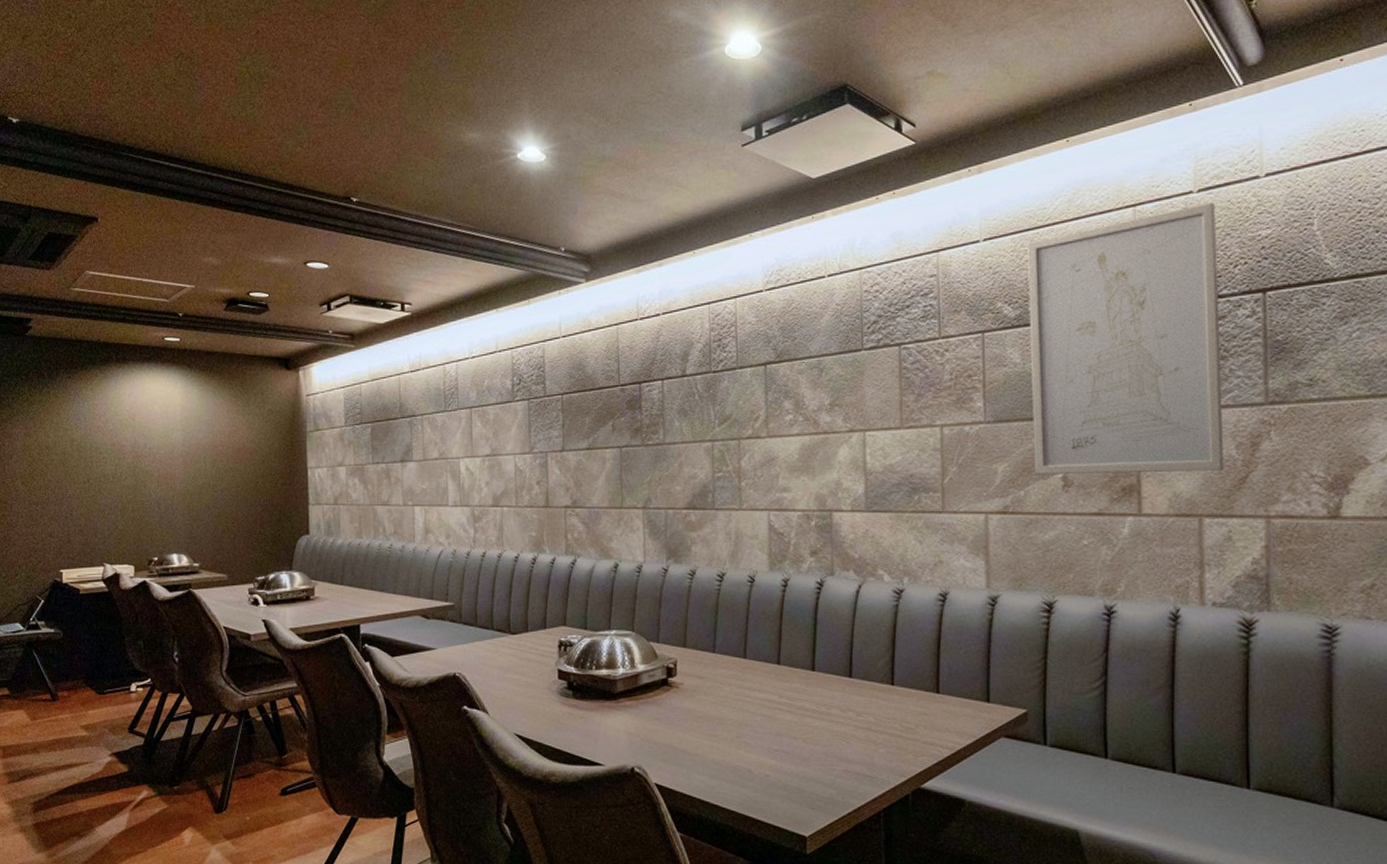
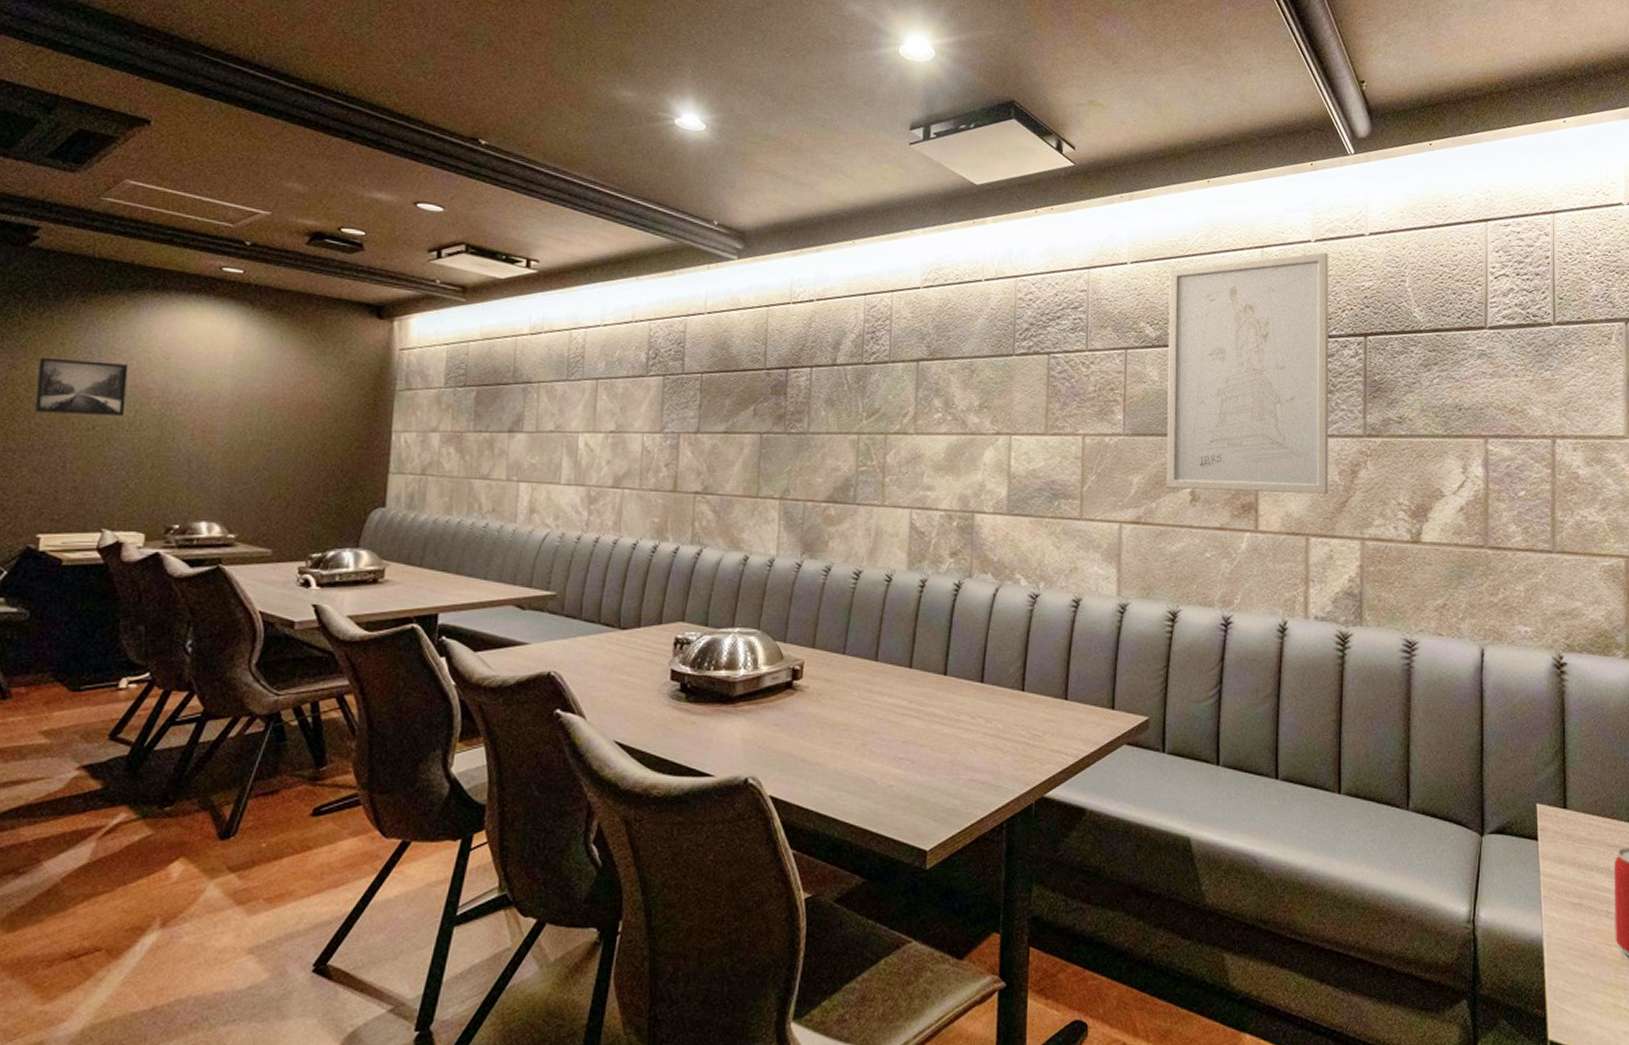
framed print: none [44,426,108,471] -> present [35,357,129,416]

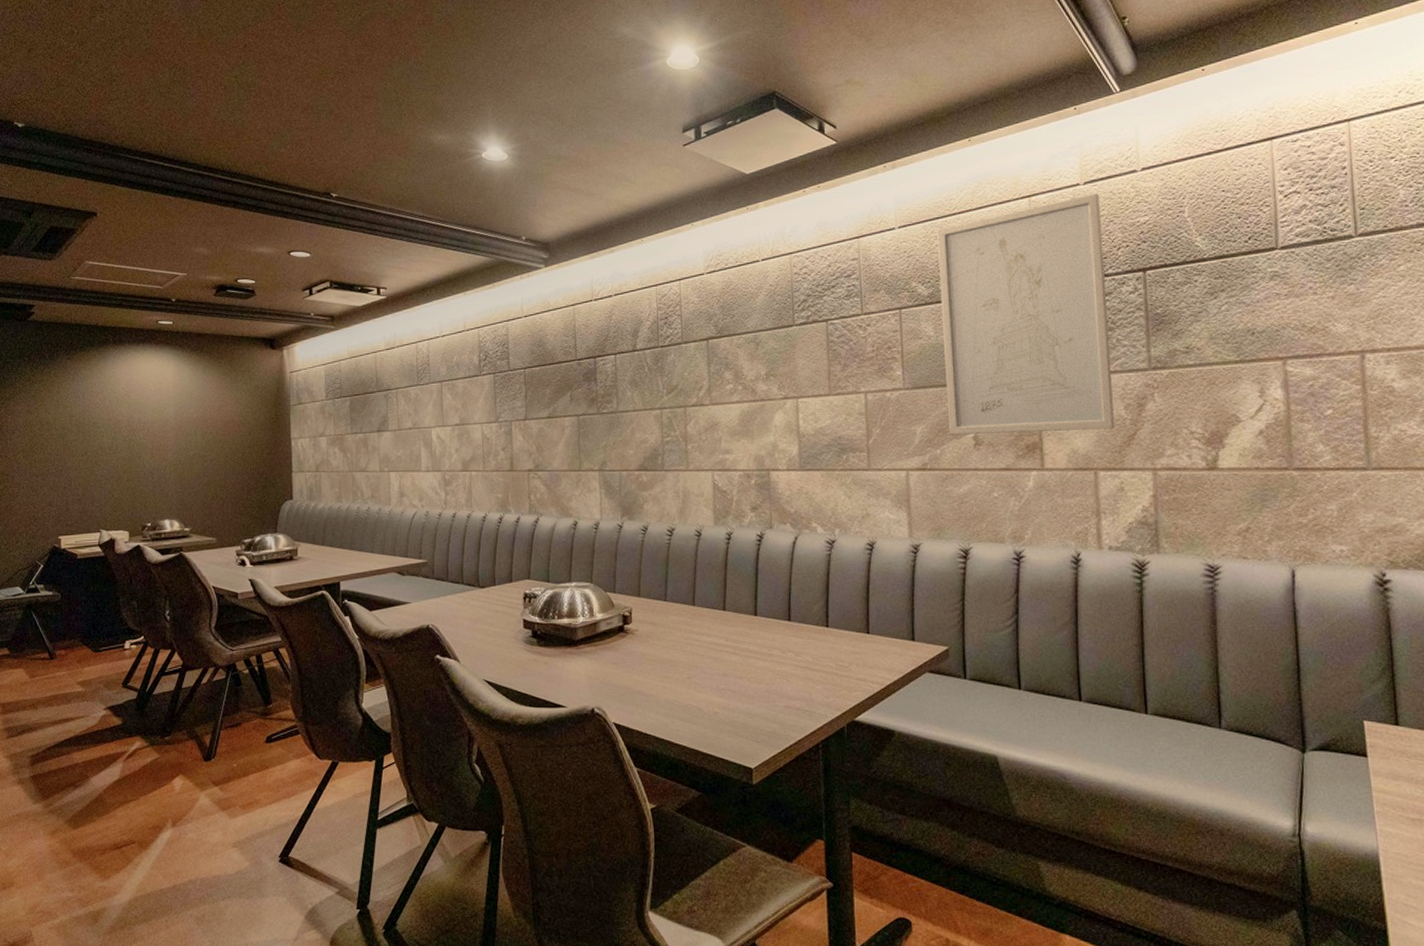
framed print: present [35,357,129,416] -> none [45,403,104,445]

